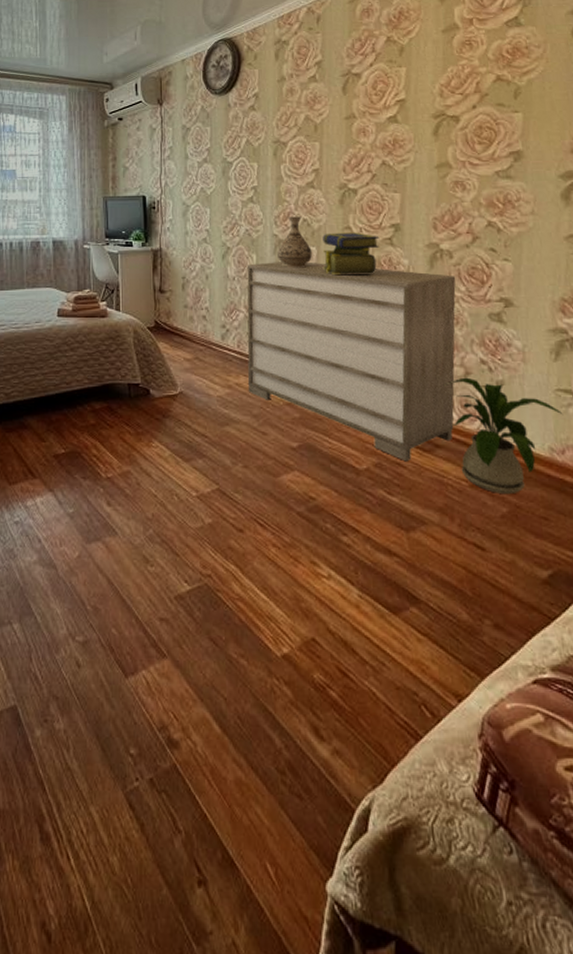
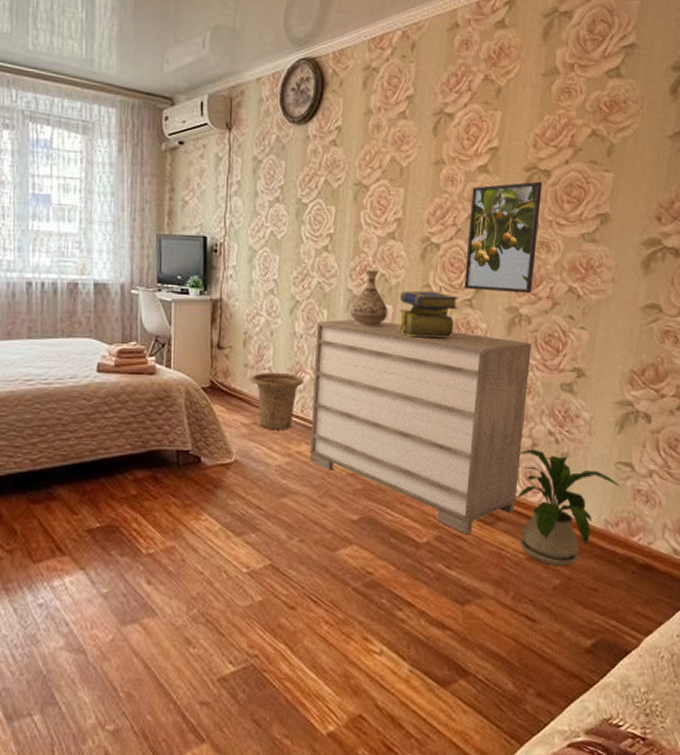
basket: none [191,311,238,364] -> present [252,372,303,430]
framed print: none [383,126,452,230] -> present [464,181,542,294]

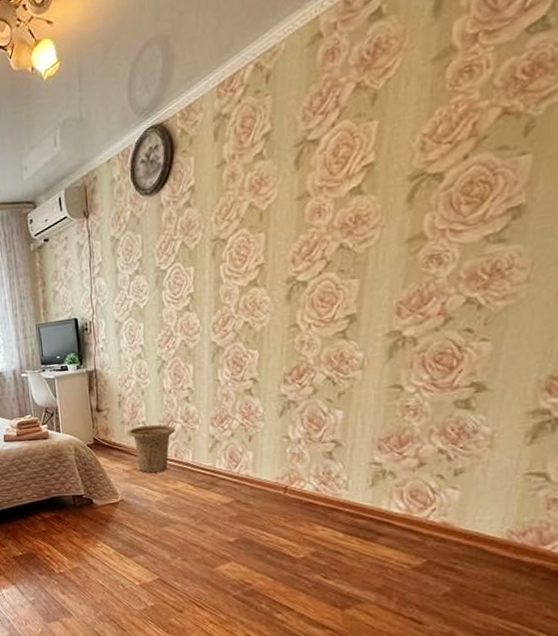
dresser: present [309,319,532,535] -> none [183,364,419,550]
vase: present [351,270,387,326] -> none [216,319,253,374]
stack of books: present [398,290,459,339] -> none [265,329,331,377]
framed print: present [464,181,542,294] -> none [335,187,432,322]
house plant: present [510,448,620,567] -> none [392,468,529,576]

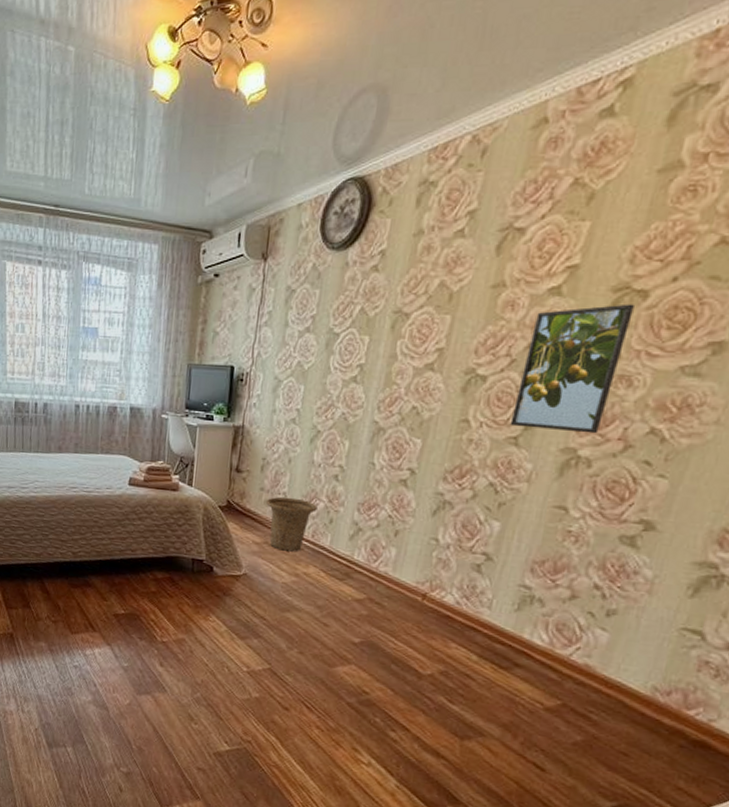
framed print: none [335,187,432,322] -> present [510,304,634,434]

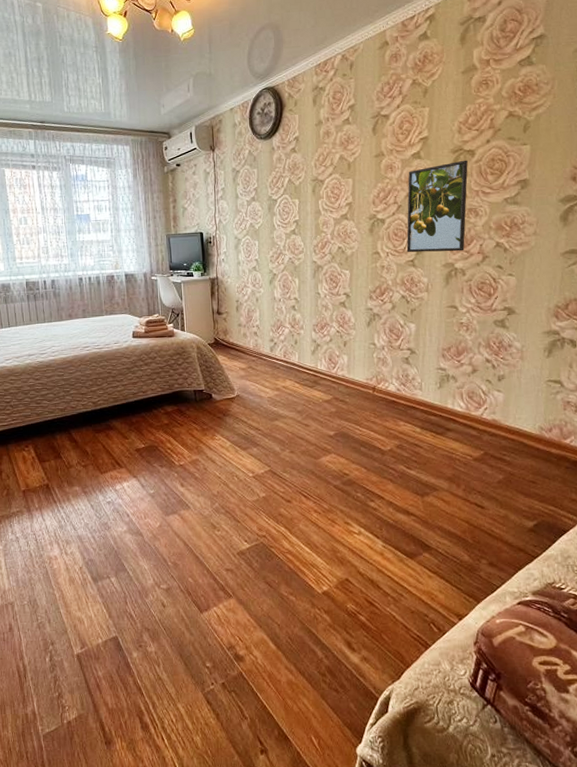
basket: present [266,496,318,552] -> none [245,328,284,372]

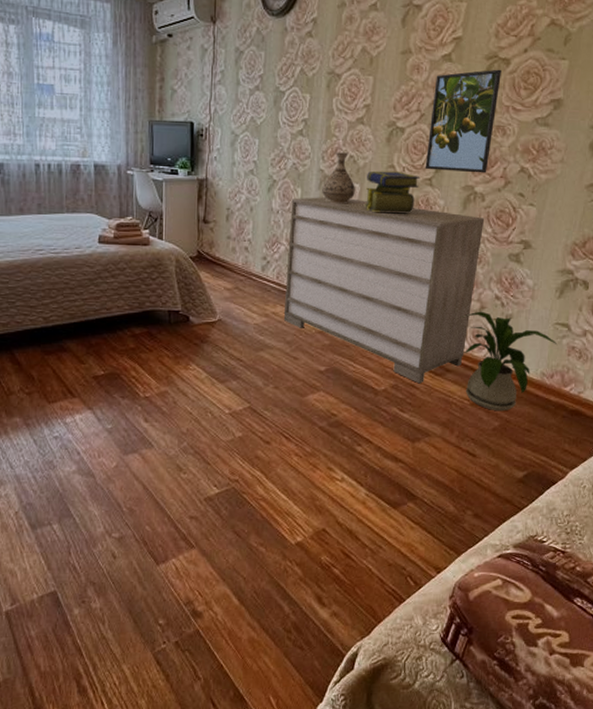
dresser: none [290,283,468,443] -> present [283,197,485,384]
vase: none [316,245,346,289] -> present [322,152,355,203]
stack of books: none [355,256,404,293] -> present [365,170,421,214]
house plant: none [454,373,551,465] -> present [460,311,557,412]

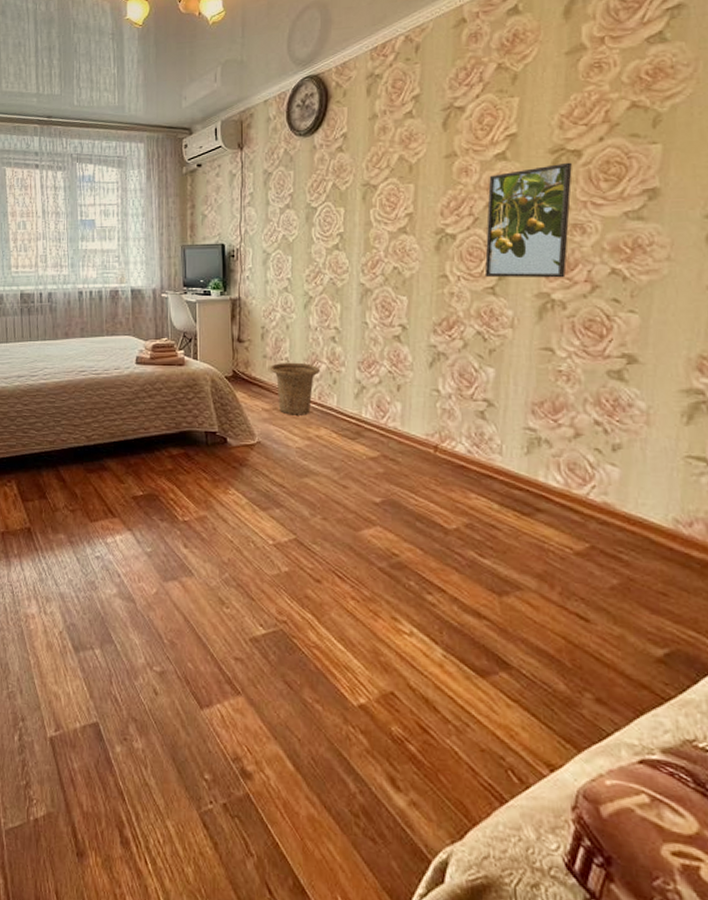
basket: none [234,243,279,294] -> present [271,362,320,416]
dresser: present [283,197,485,384] -> none [328,312,569,524]
vase: present [322,152,355,203] -> none [364,264,402,317]
stack of books: present [365,170,421,214] -> none [415,281,480,327]
house plant: present [460,311,557,412] -> none [548,438,692,566]

